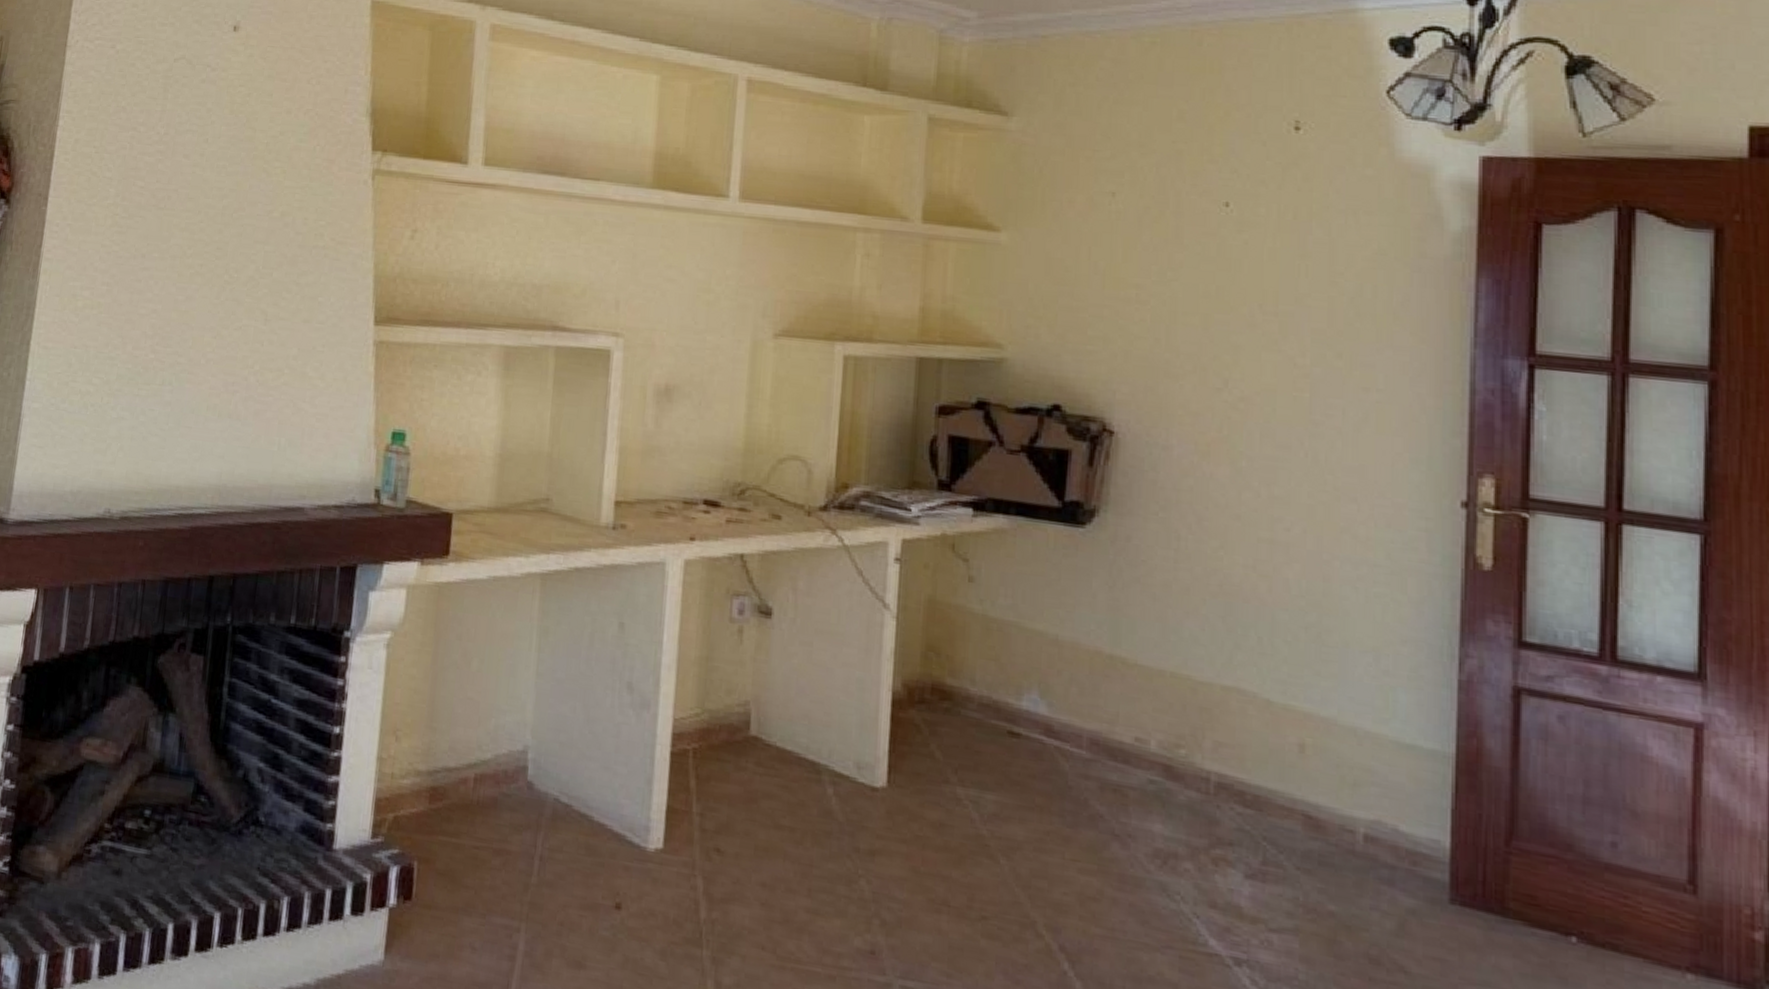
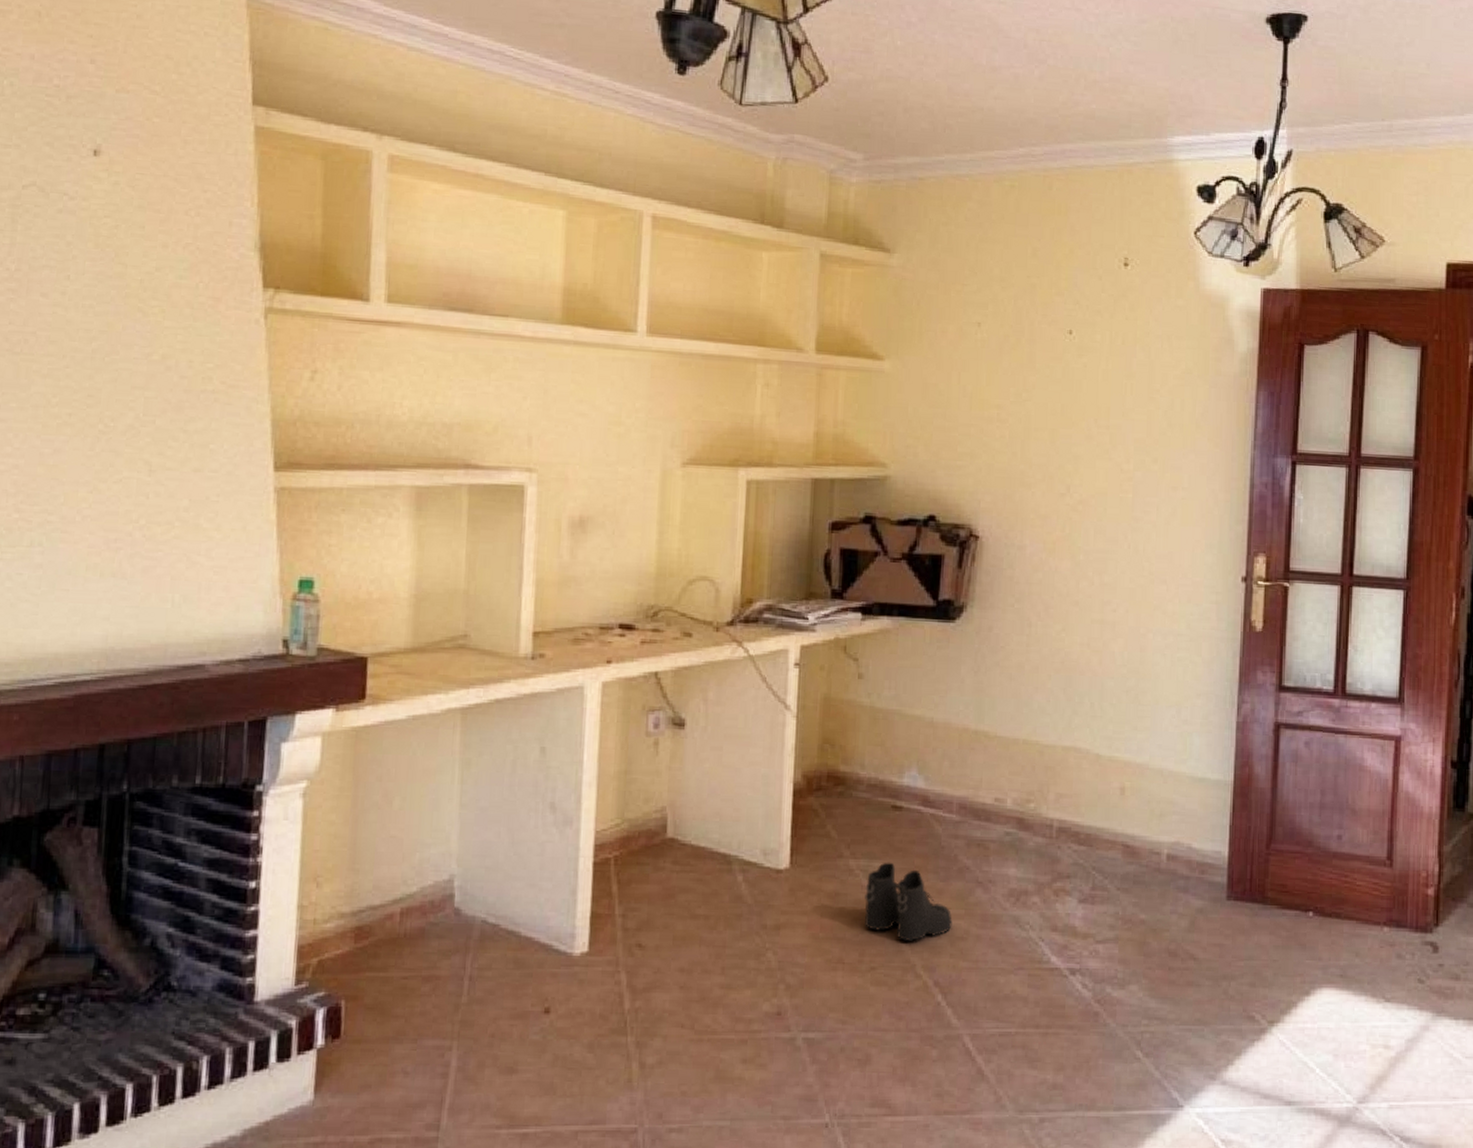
boots: none [975,795,1082,894] -> present [865,862,952,941]

